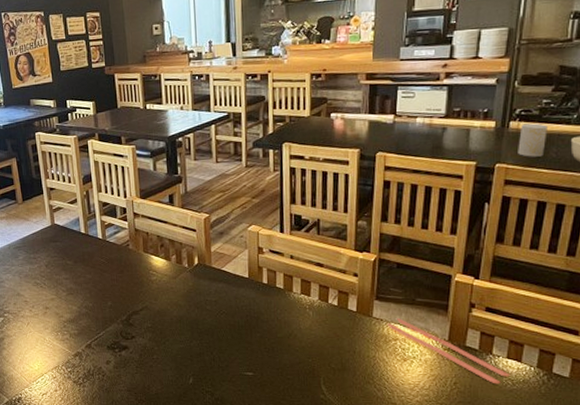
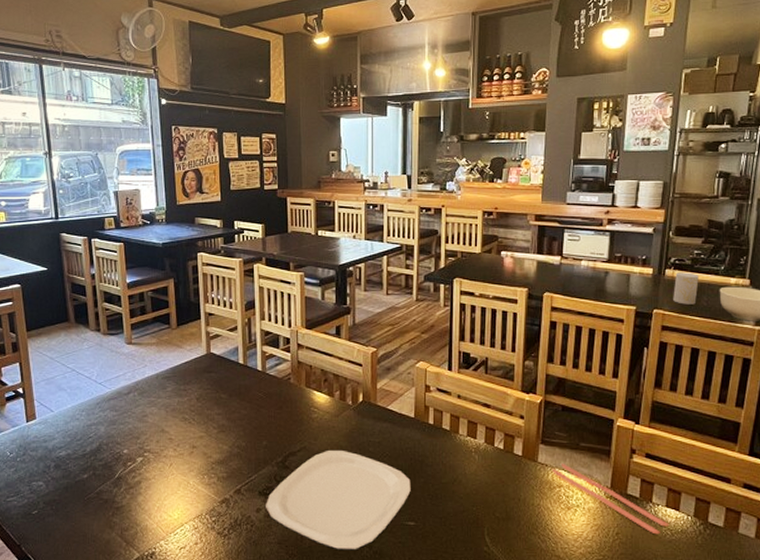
plate: none [114,308,248,397] -> present [266,449,411,550]

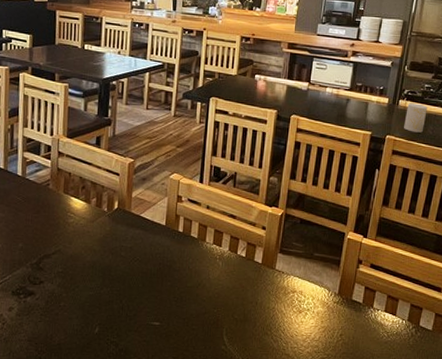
plate: present [266,449,411,550] -> none [18,253,158,348]
chopsticks: present [552,462,670,535] -> none [288,270,387,336]

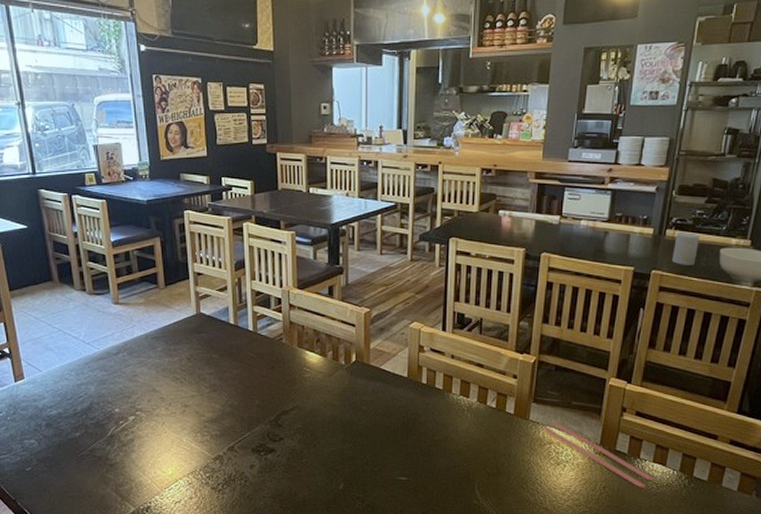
chopsticks: none [288,270,387,336] -> present [543,420,656,488]

